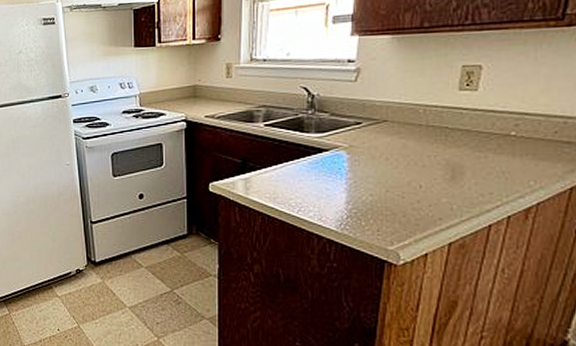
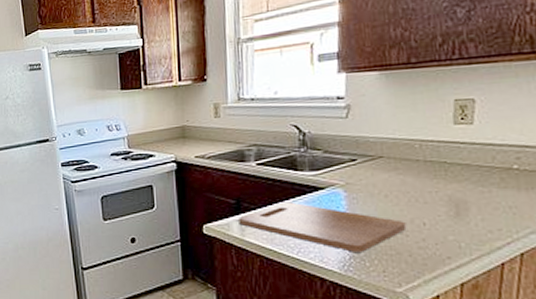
cutting board: none [244,162,403,212] -> present [238,202,407,252]

